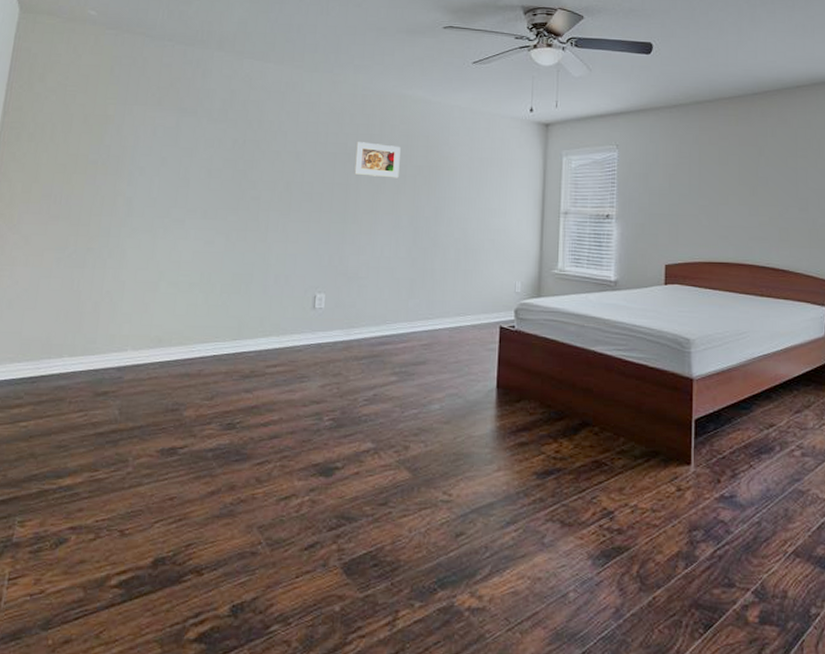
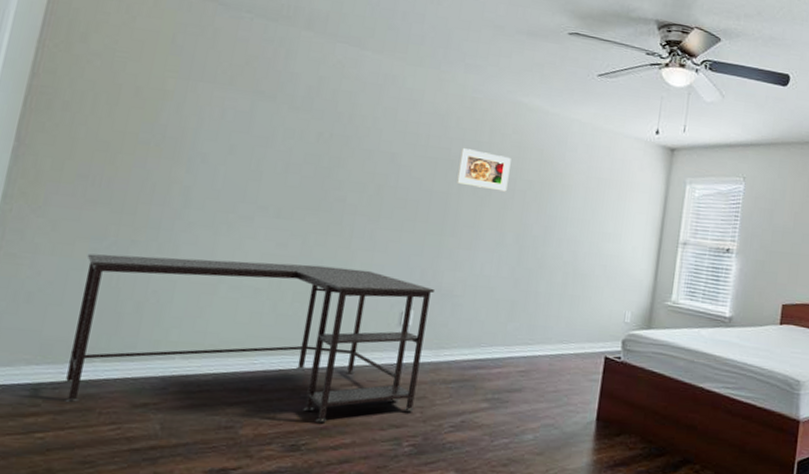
desk: none [42,258,341,403] -> present [65,254,434,423]

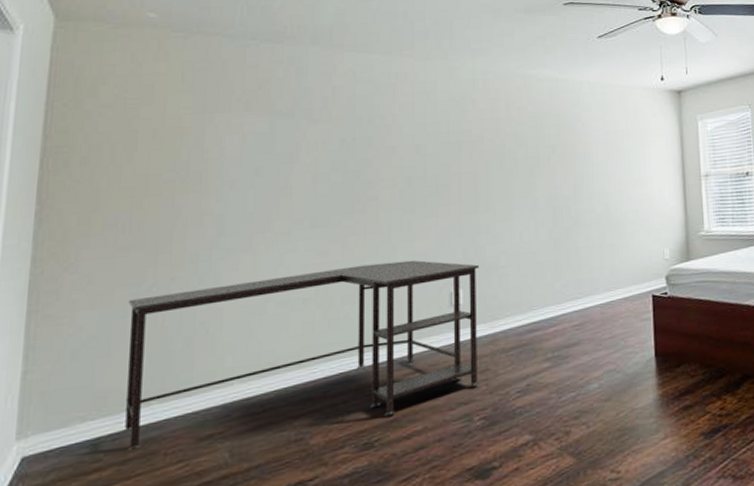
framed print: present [457,148,511,192] -> none [482,127,531,162]

